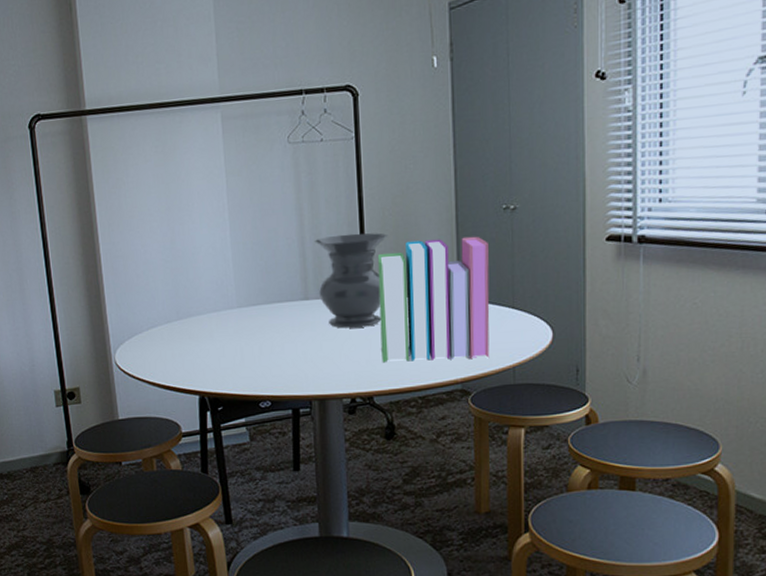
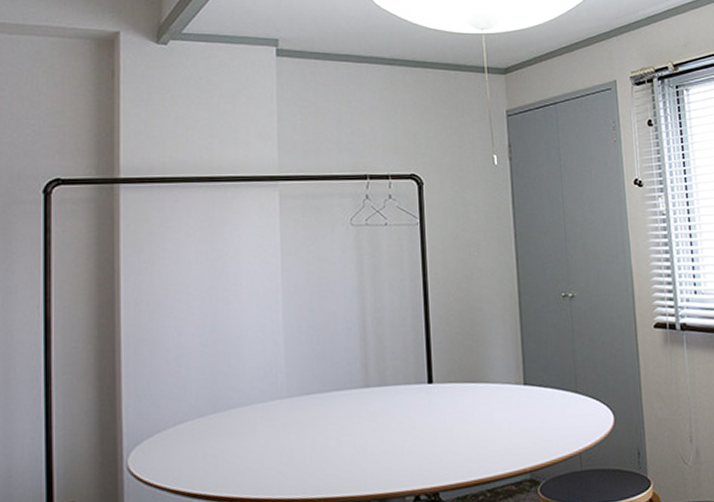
vase: present [314,233,389,329] -> none [376,317,454,418]
books: present [377,236,490,363] -> none [442,322,557,454]

